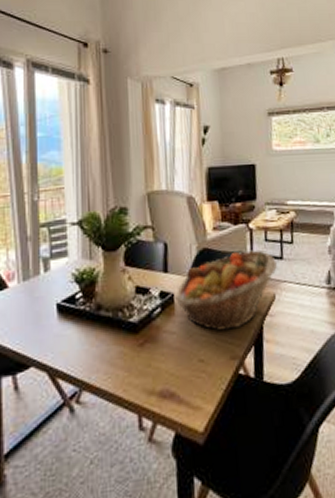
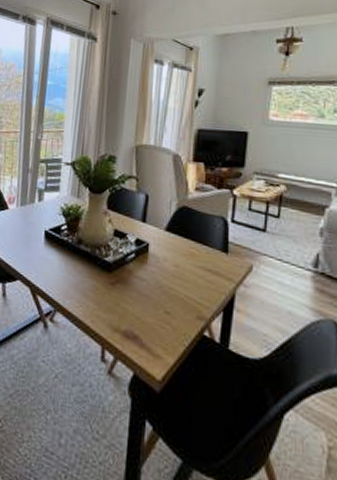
fruit basket: present [175,249,278,332] -> none [150,215,260,291]

